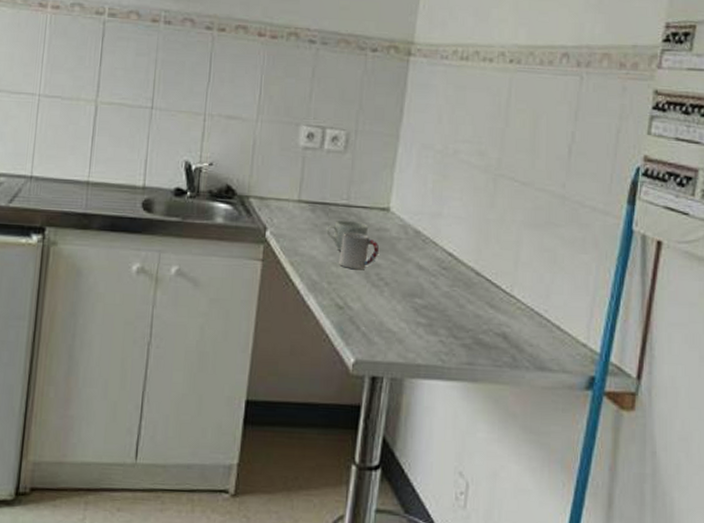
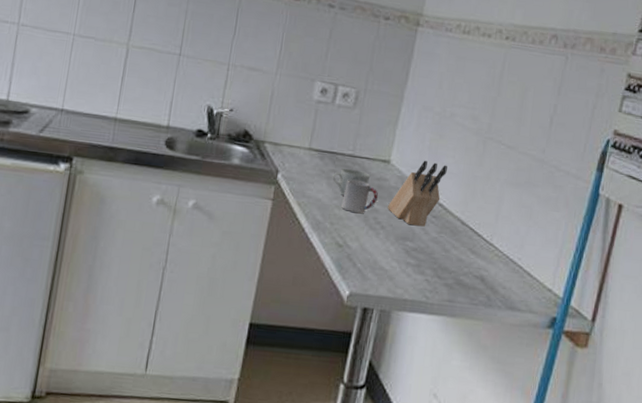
knife block: none [391,205,455,281] -> present [388,160,448,227]

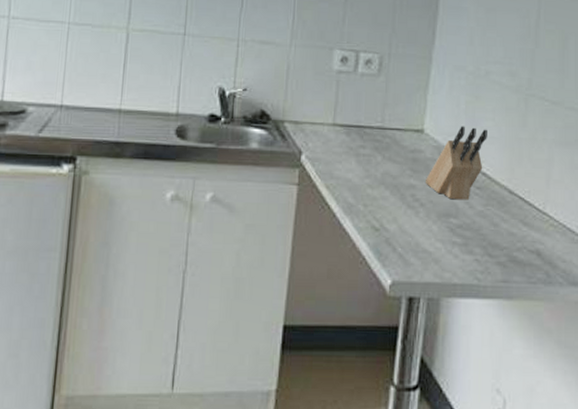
mug: present [332,168,370,196] -> none [361,142,403,173]
cup: present [341,179,378,213] -> none [374,154,413,191]

